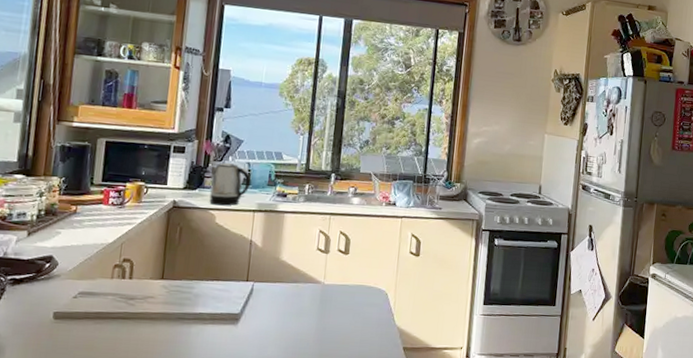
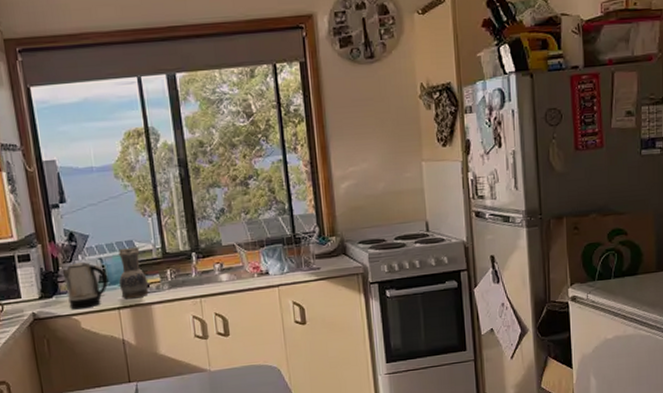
ceramic jug: none [259,157,287,205] -> present [118,247,149,300]

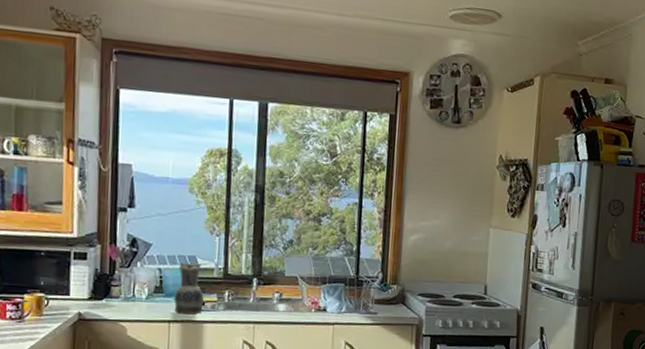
kettle: present [62,262,108,310] -> none [117,269,164,317]

